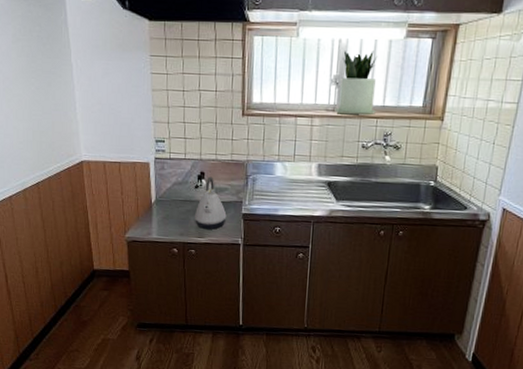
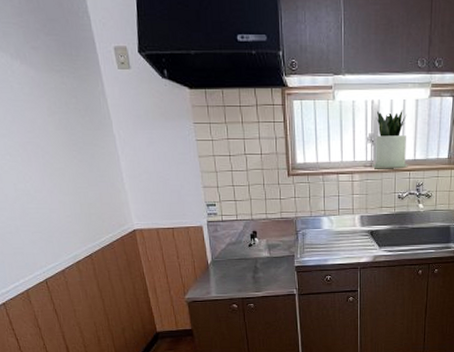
kettle: present [194,176,227,230] -> none [250,235,281,284]

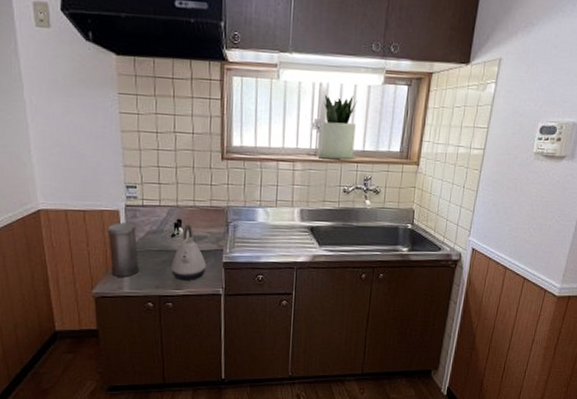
canister: none [193,237,224,284] -> present [107,223,140,277]
kettle: none [250,235,281,284] -> present [170,224,207,280]

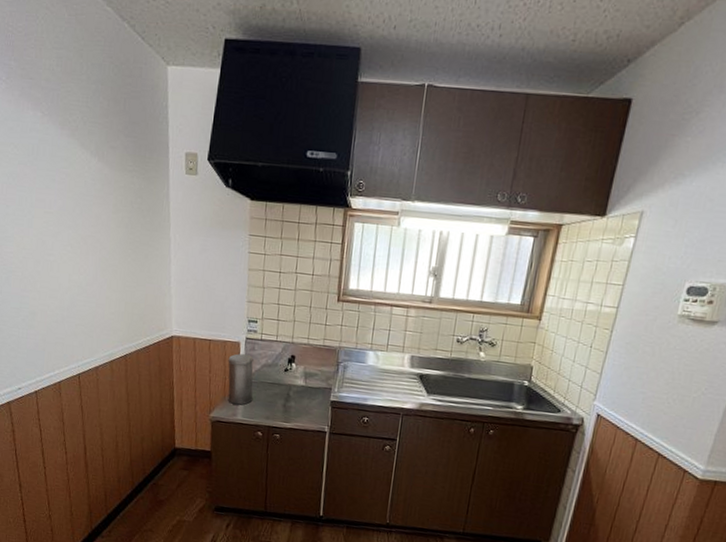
kettle: present [170,224,207,280] -> none [281,360,315,415]
planter: present [316,95,358,160] -> none [431,243,478,310]

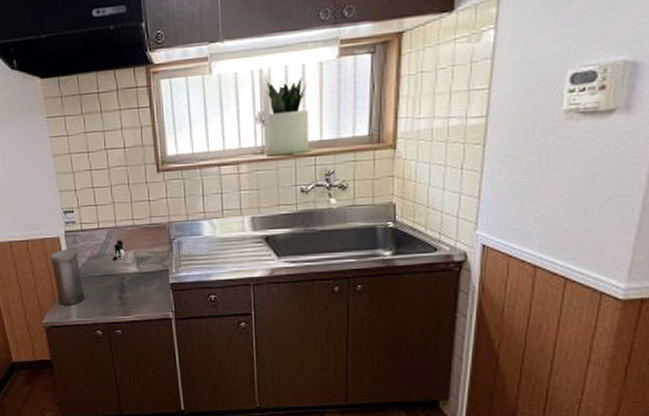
planter: none [431,243,478,310] -> present [263,77,314,157]

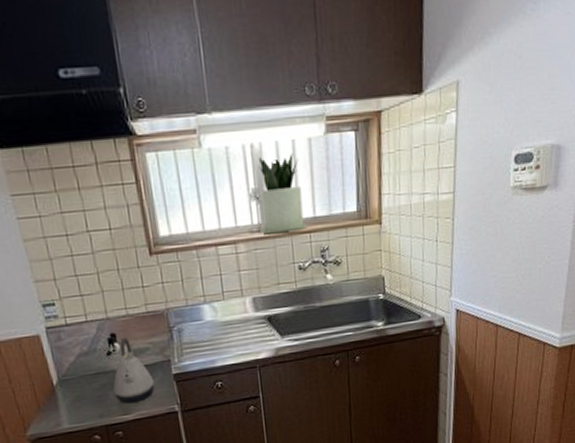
canister: present [50,249,85,305] -> none [29,347,77,413]
kettle: none [116,245,153,305] -> present [113,337,155,403]

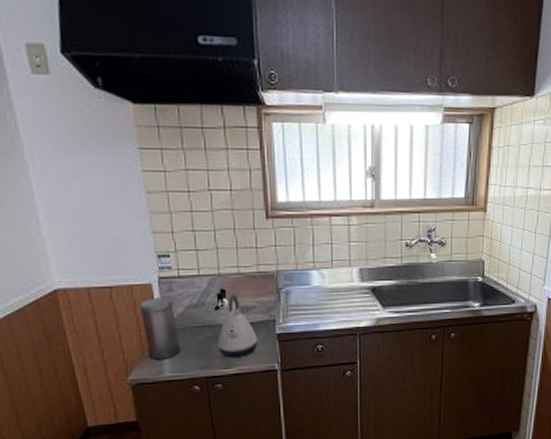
canister: none [29,347,77,413] -> present [139,297,181,360]
planter: present [259,153,309,235] -> none [373,138,419,211]

